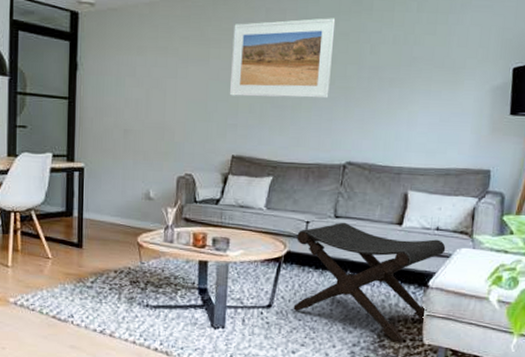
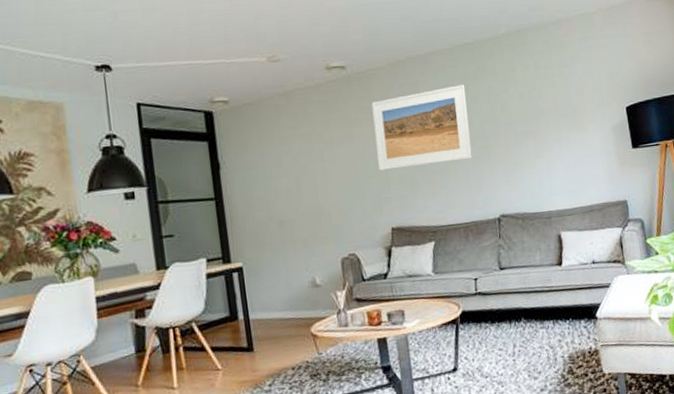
footstool: present [293,222,446,343] -> none [468,272,605,378]

